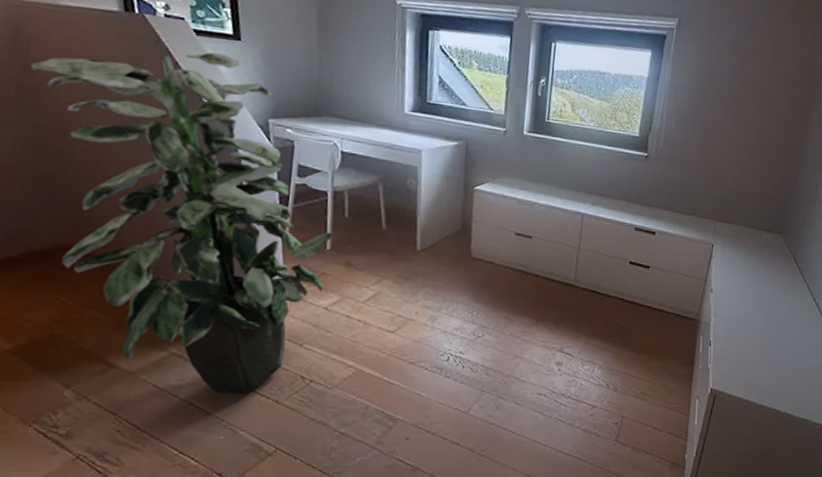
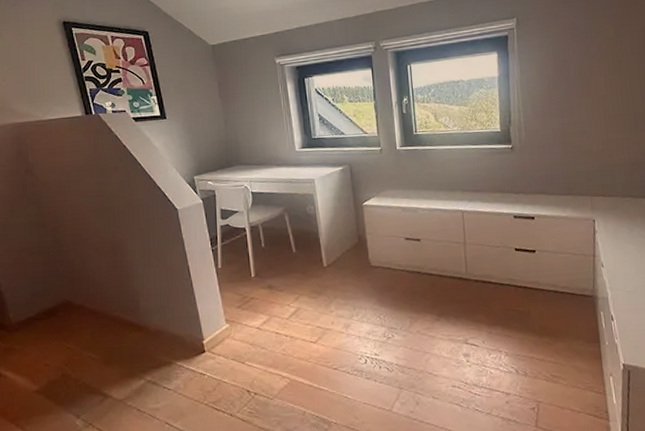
indoor plant: present [30,52,334,393] -> none [30,132,256,411]

